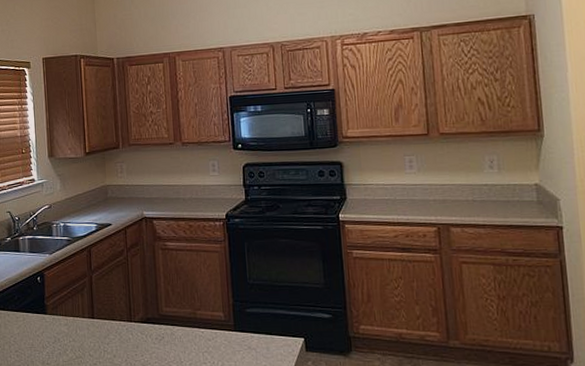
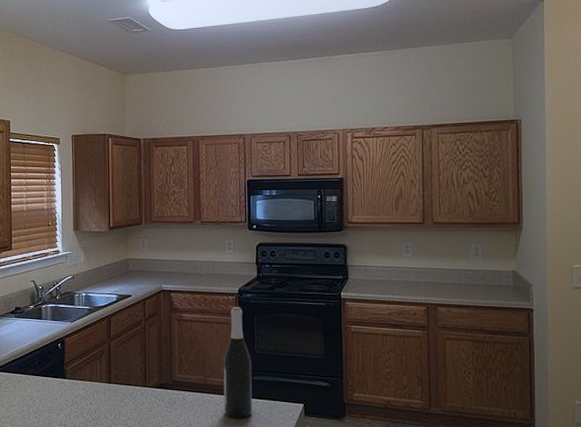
wine bottle: none [213,233,248,355] -> present [223,307,252,419]

